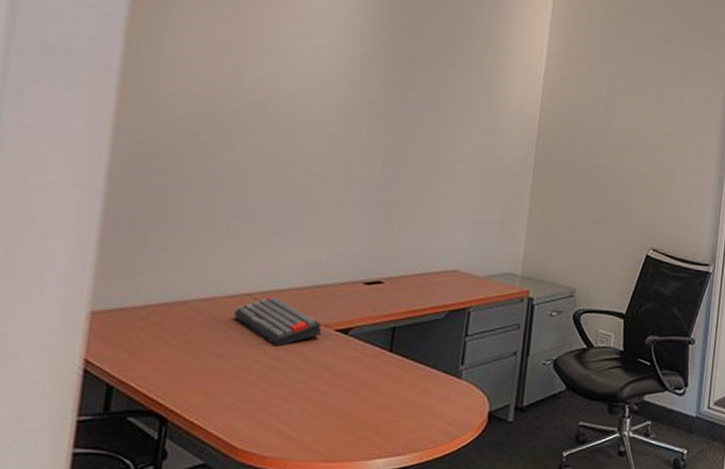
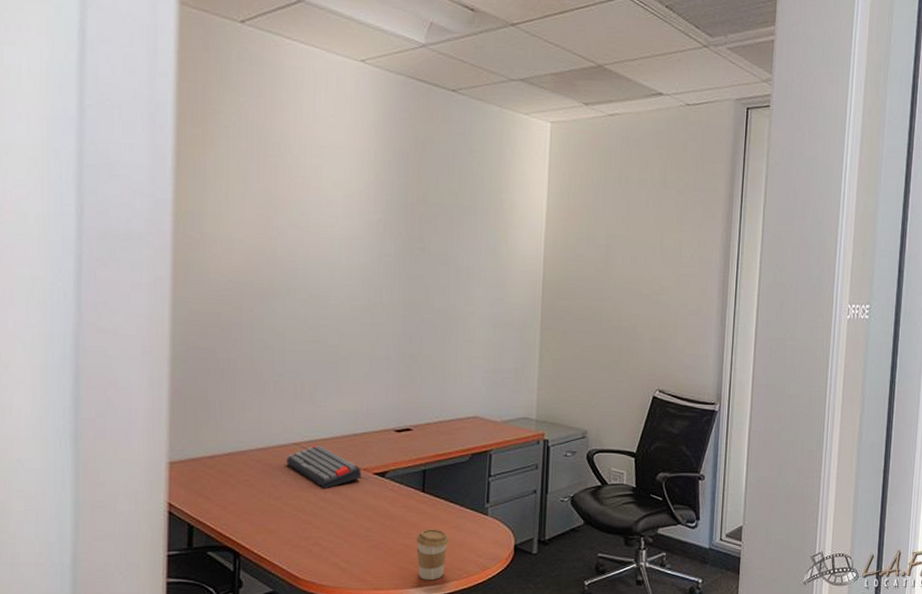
coffee cup: none [377,393,417,451] -> present [416,529,449,581]

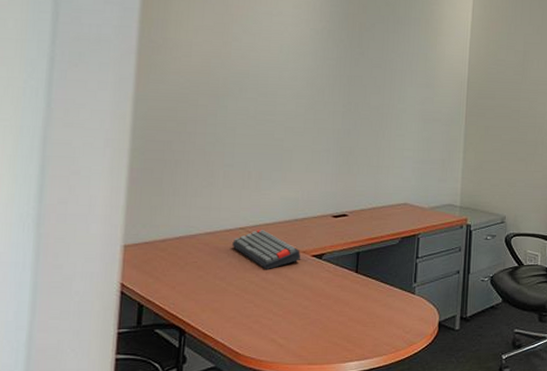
coffee cup: present [416,529,449,581] -> none [349,307,379,356]

